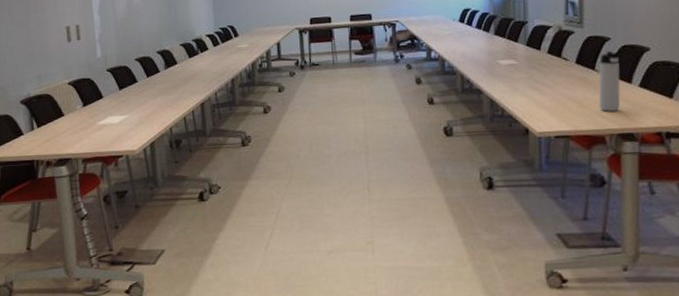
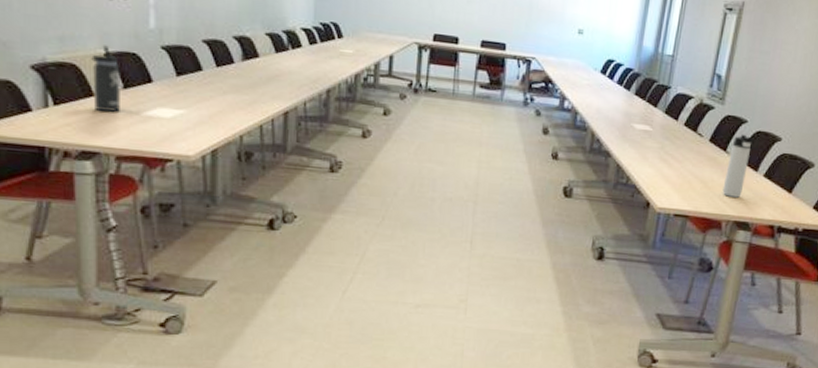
thermos bottle: none [60,76,82,127] -> present [91,45,120,113]

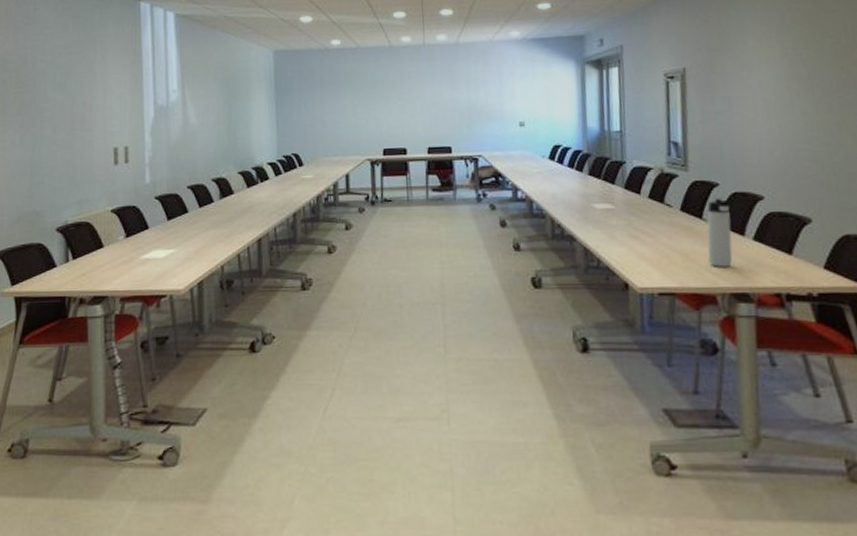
thermos bottle: present [91,45,120,113] -> none [102,203,124,260]

